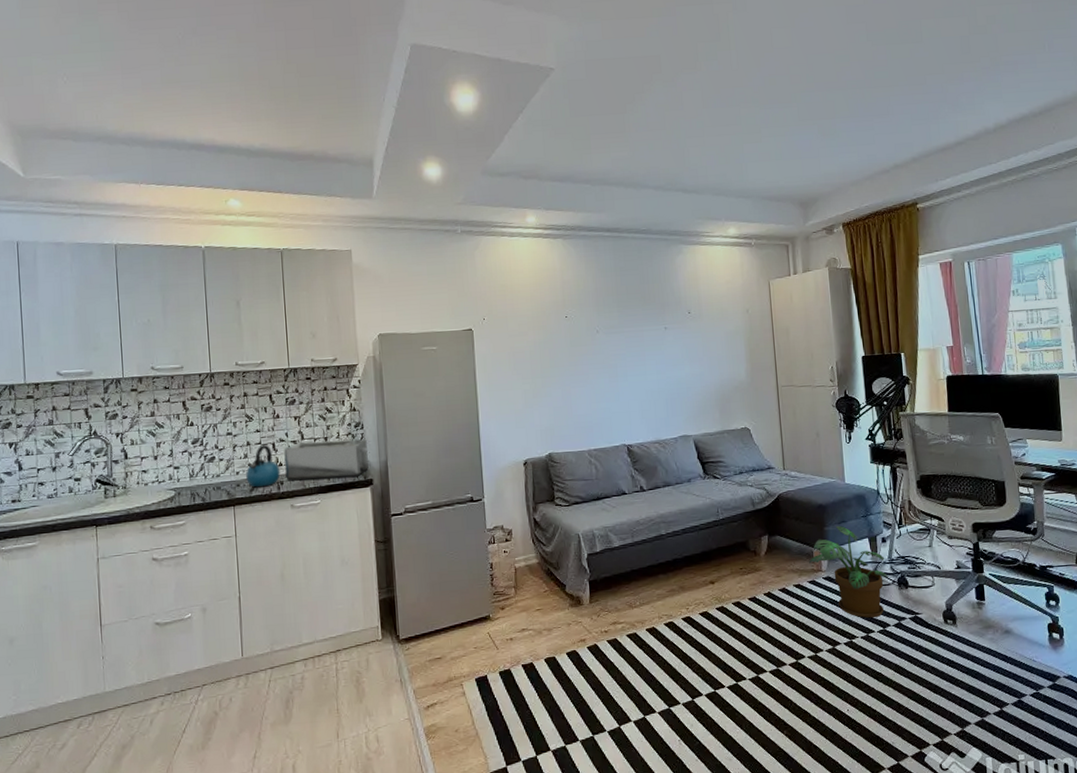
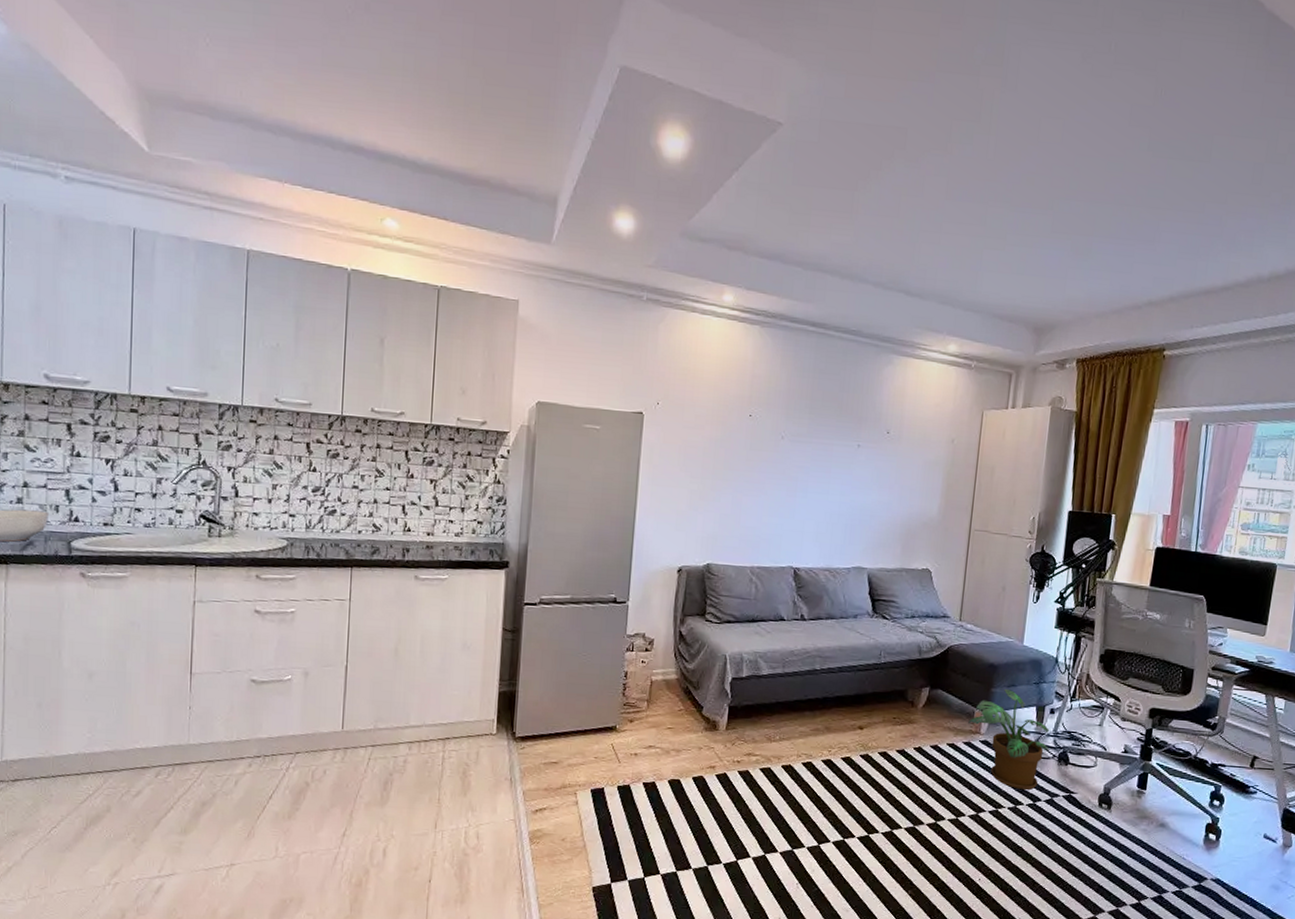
kettle: present [246,445,281,488] -> none [369,506,408,552]
toaster: present [284,439,369,481] -> none [413,509,508,557]

